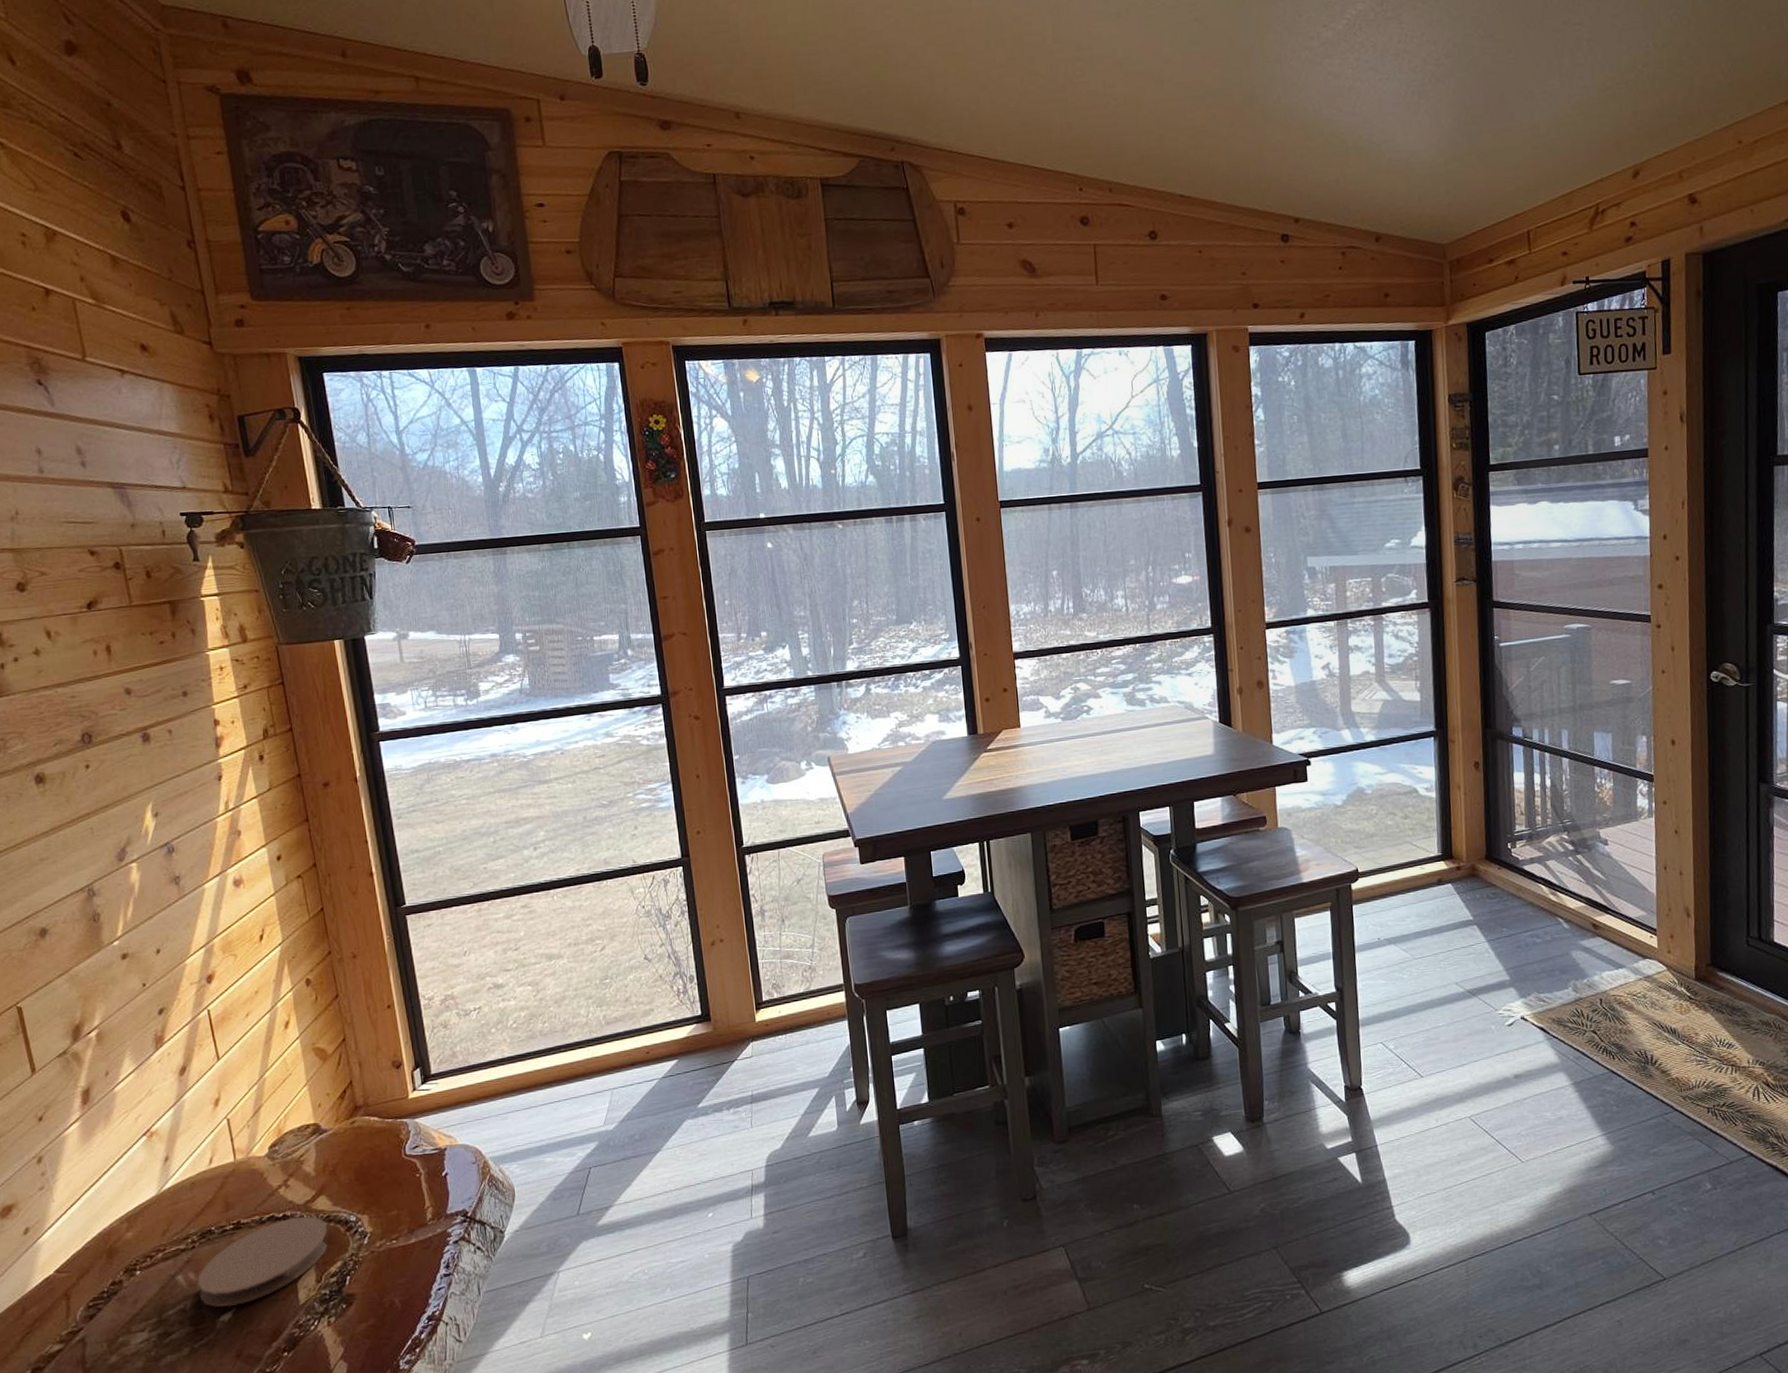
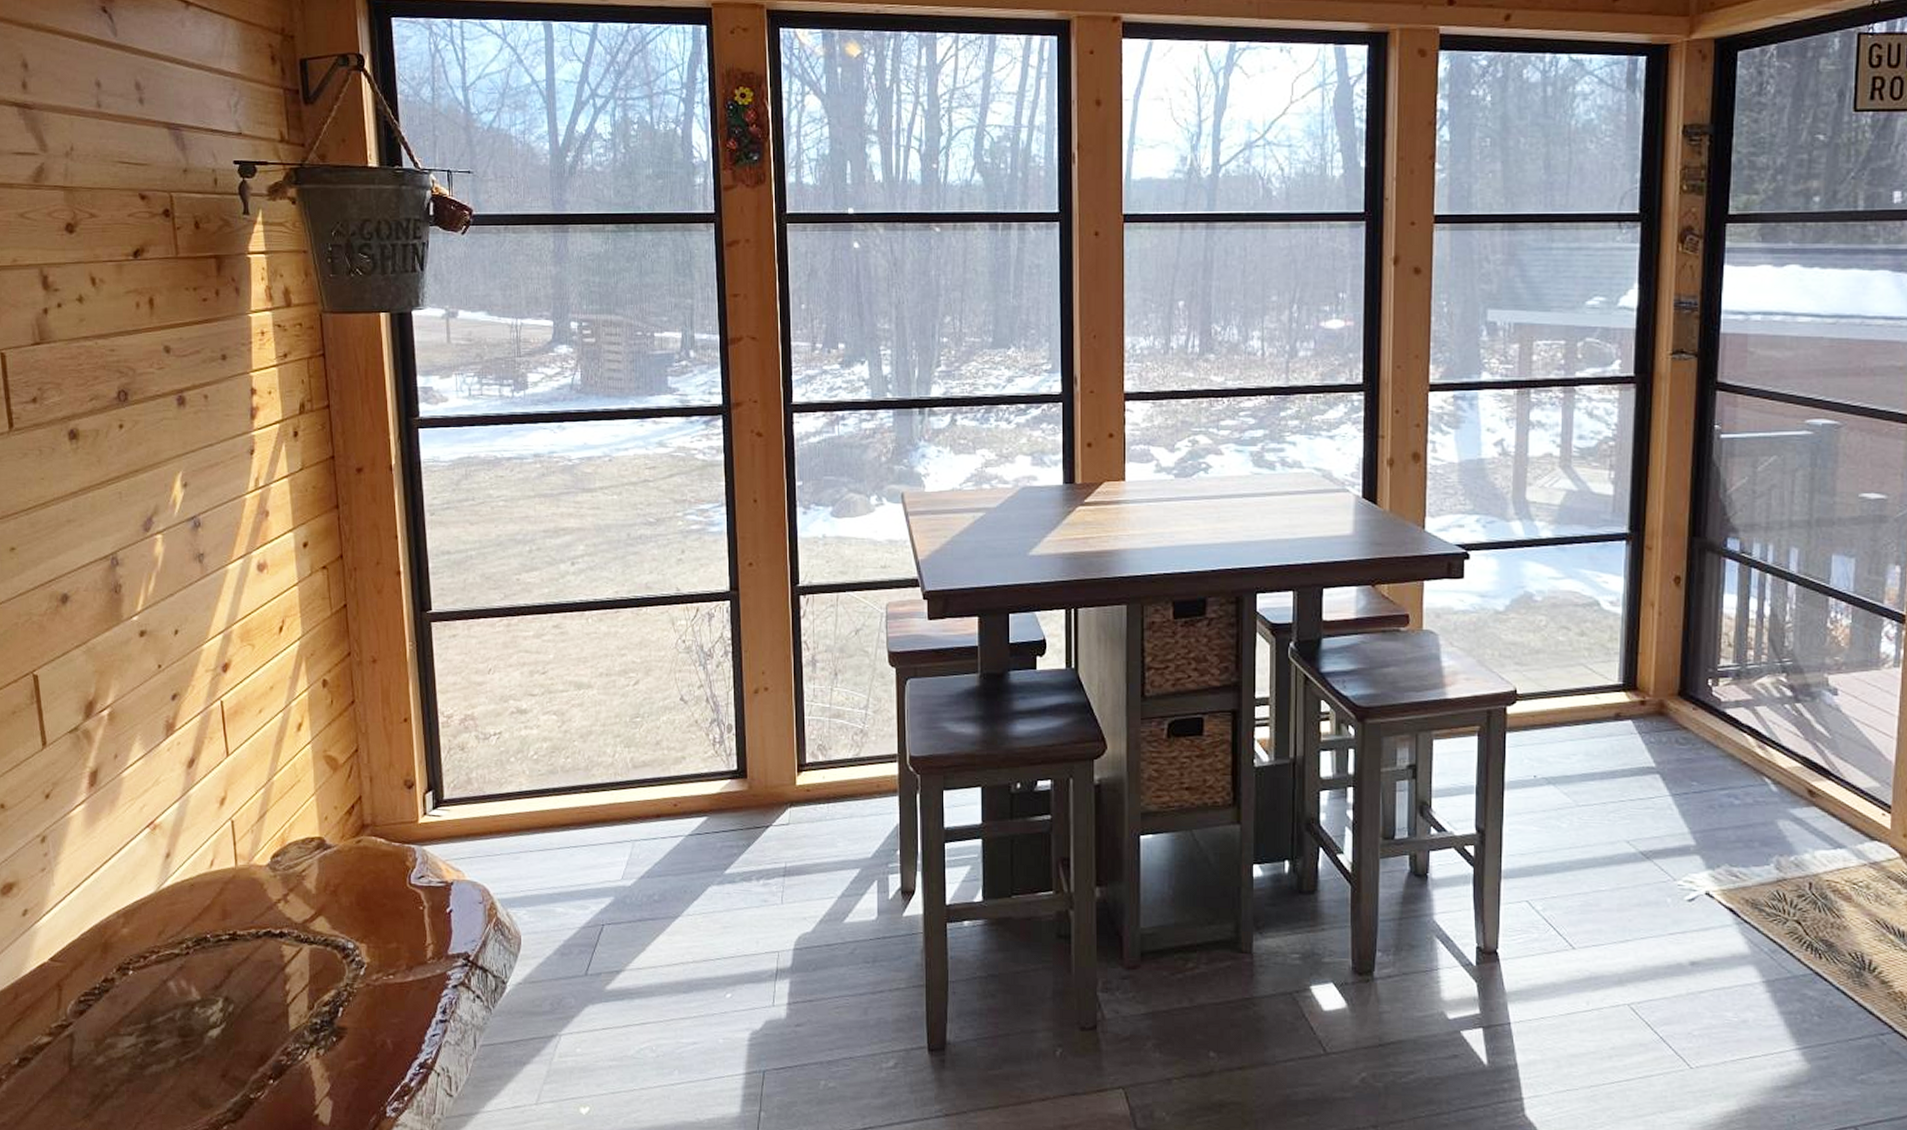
coaster: present [197,1215,328,1307] -> none [188,935,323,1022]

